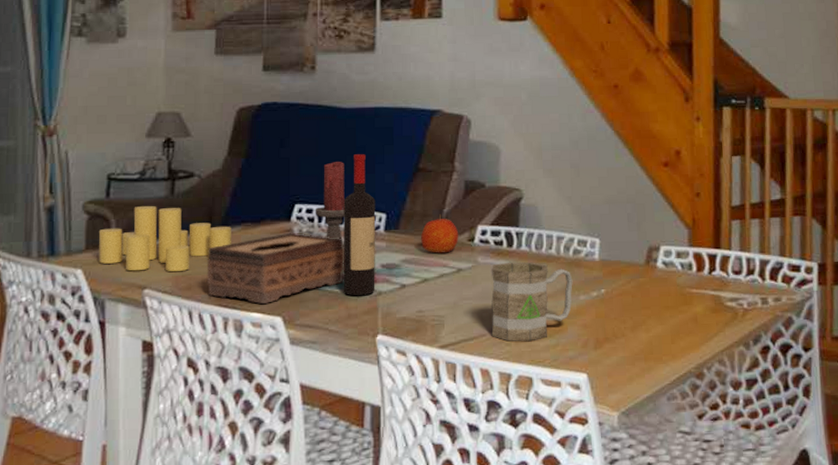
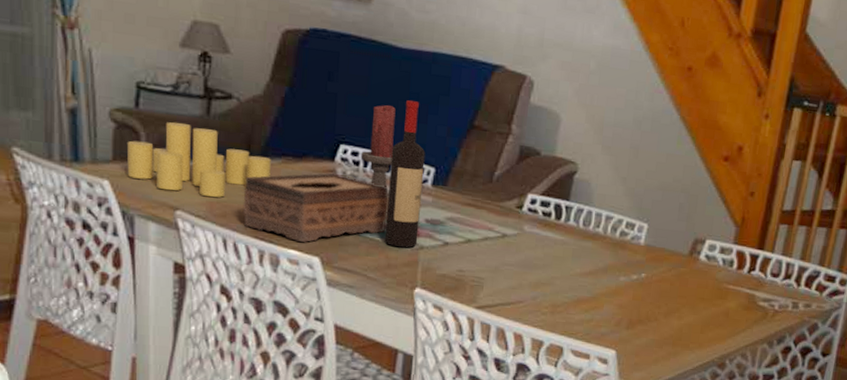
apple: present [421,214,459,254] -> none [468,176,508,217]
mug: present [491,261,573,342] -> none [528,234,616,314]

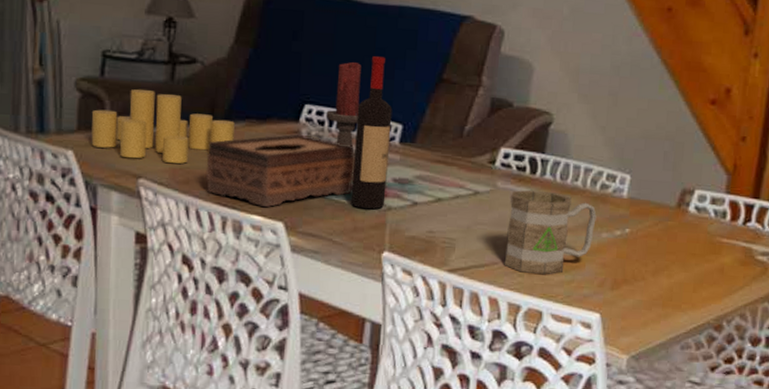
mug: none [528,234,616,314] -> present [504,189,597,275]

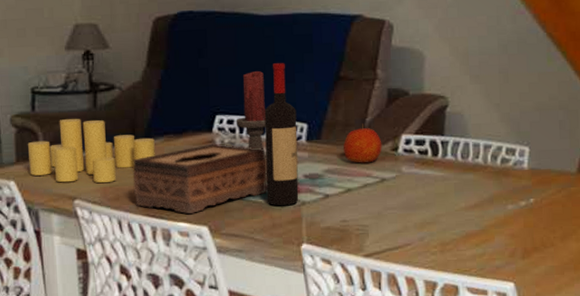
apple: none [438,131,480,174] -> present [344,123,382,163]
mug: present [504,189,597,275] -> none [416,171,501,251]

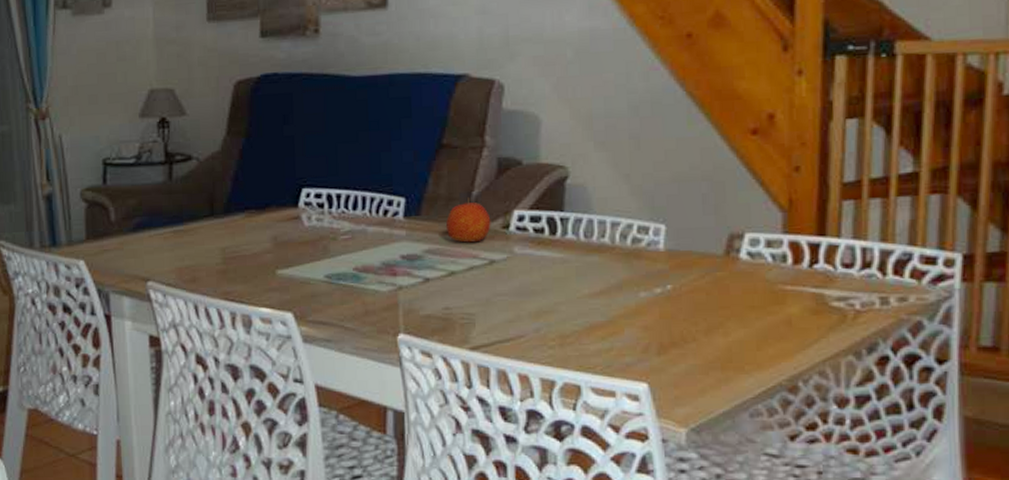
candle: present [27,118,155,183] -> none [98,192,235,263]
tissue box: present [132,143,268,215] -> none [210,219,360,299]
candle holder: present [219,71,267,160] -> none [305,139,360,239]
wine bottle: present [264,63,299,206] -> none [356,129,395,291]

